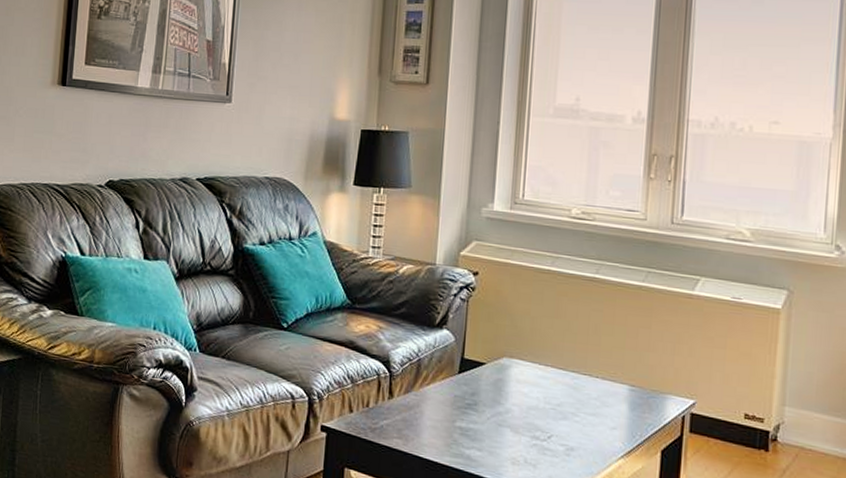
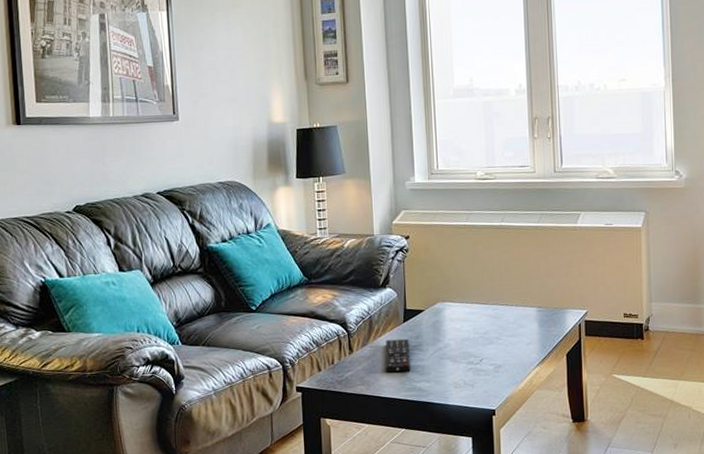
remote control: none [429,390,463,434] -> present [384,338,411,373]

